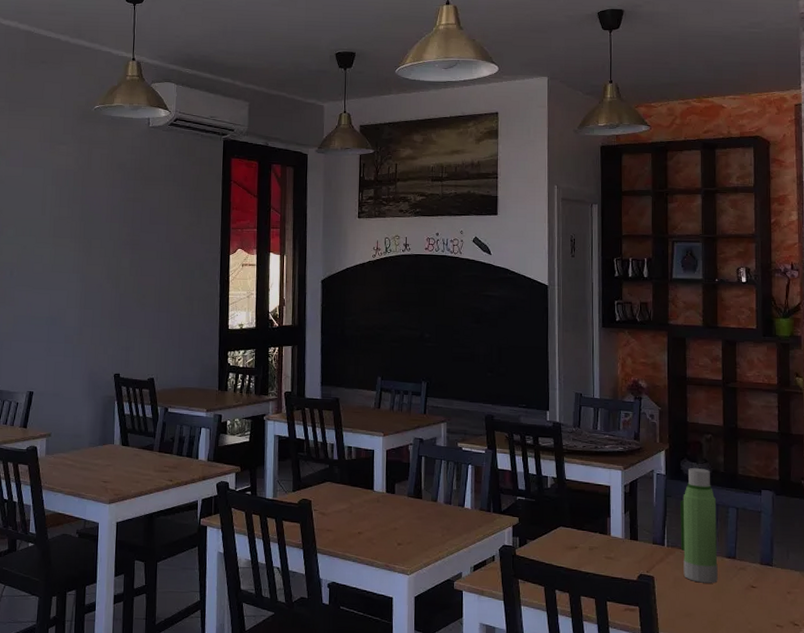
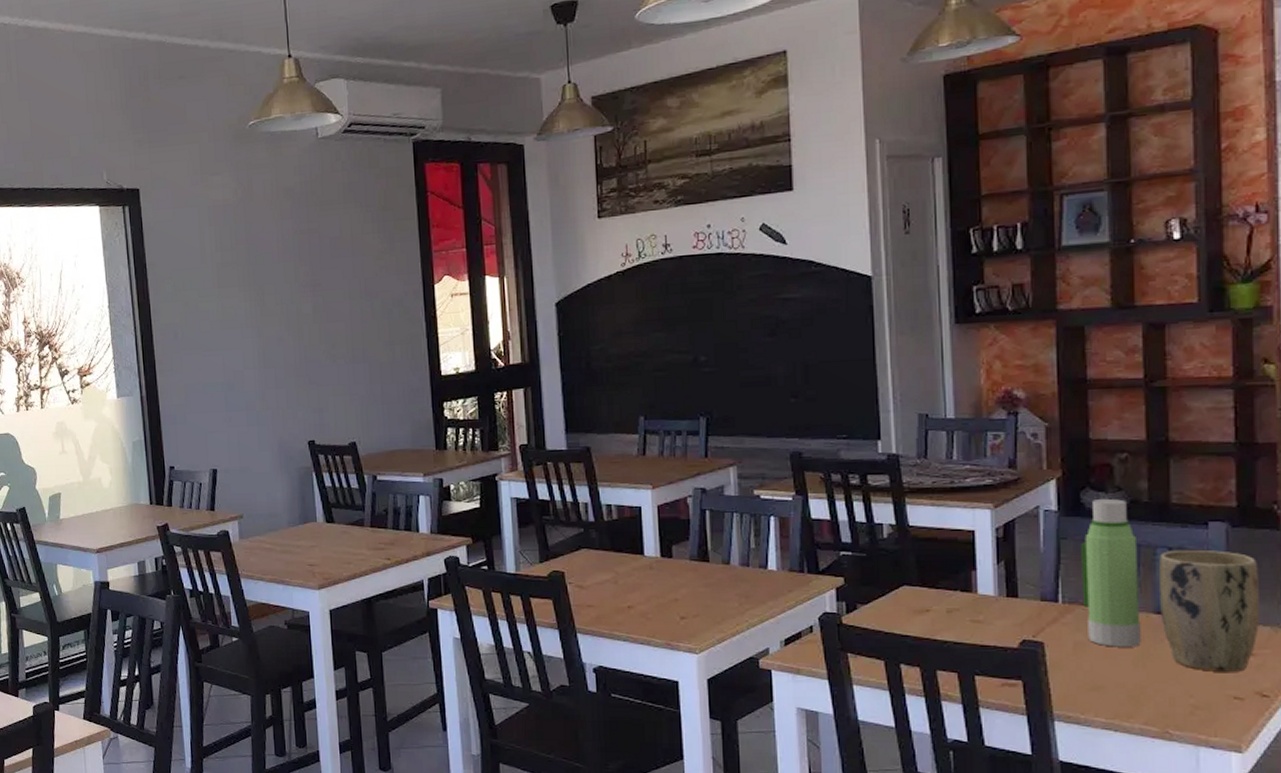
plant pot: none [729,510,794,606] -> present [1158,549,1261,672]

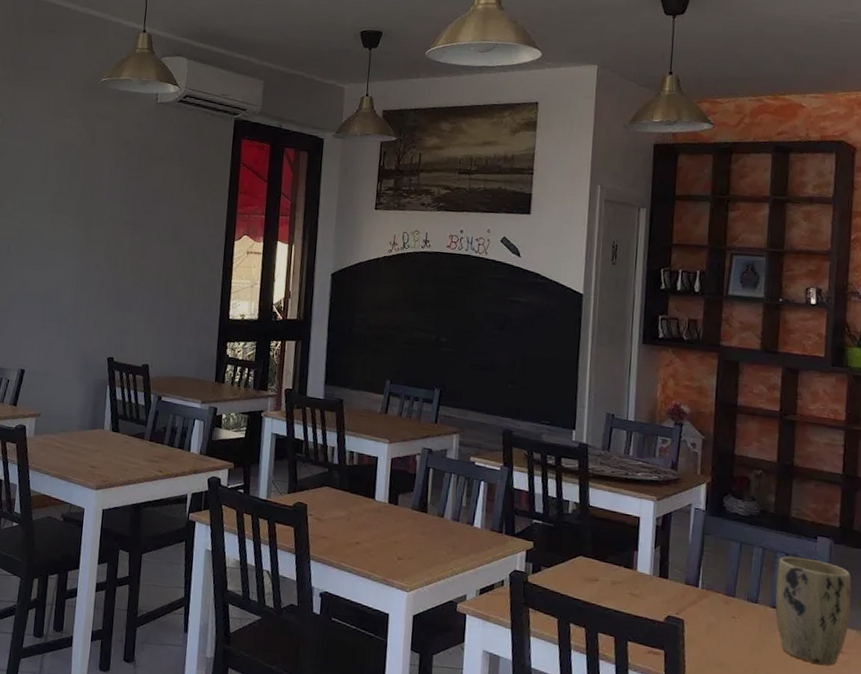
water bottle: present [1081,499,1141,647] -> none [717,505,763,634]

